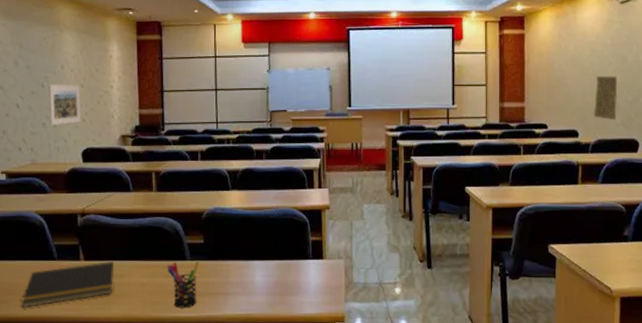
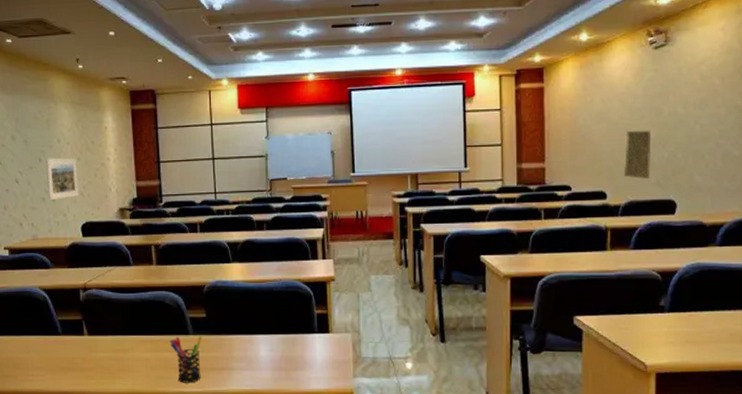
notepad: present [21,262,115,308] -> none [29,336,118,383]

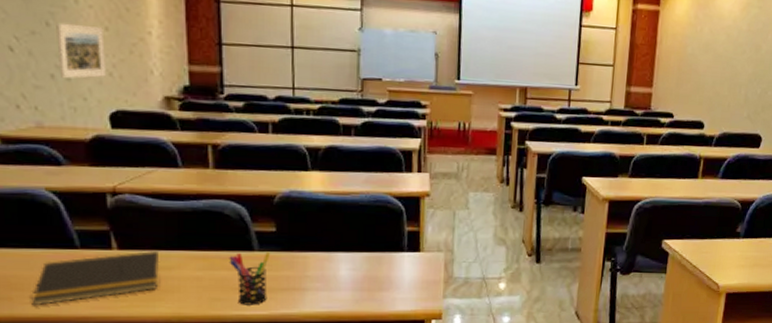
notepad: none [29,336,118,383] -> present [31,251,160,306]
road map: present [624,130,652,179] -> none [722,64,749,113]

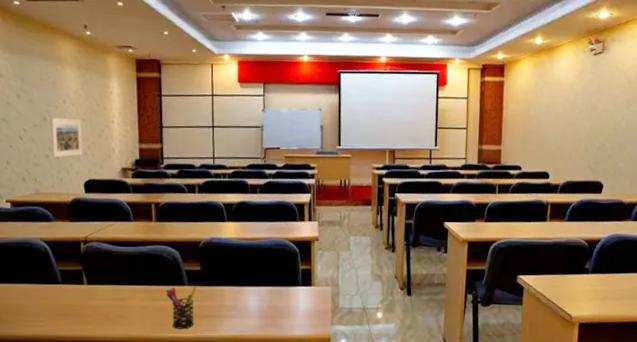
notepad: present [31,251,160,306] -> none [28,286,117,328]

